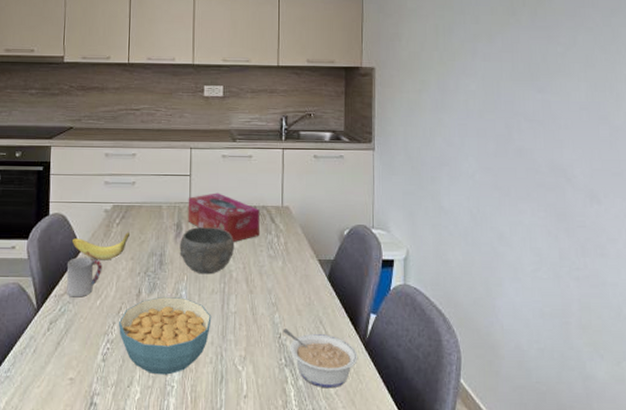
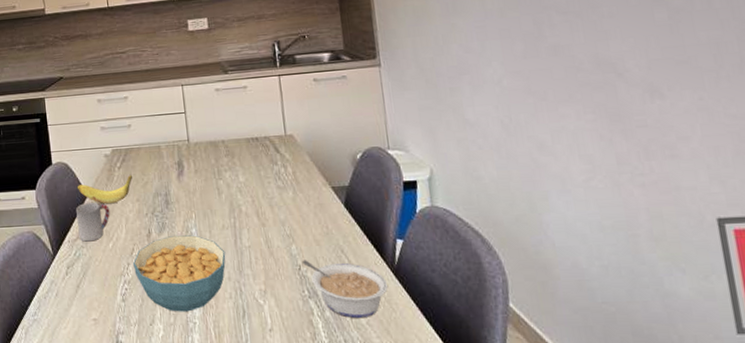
bowl: present [179,227,235,275] -> none [183,163,241,211]
tissue box: present [187,193,260,242] -> none [186,127,265,176]

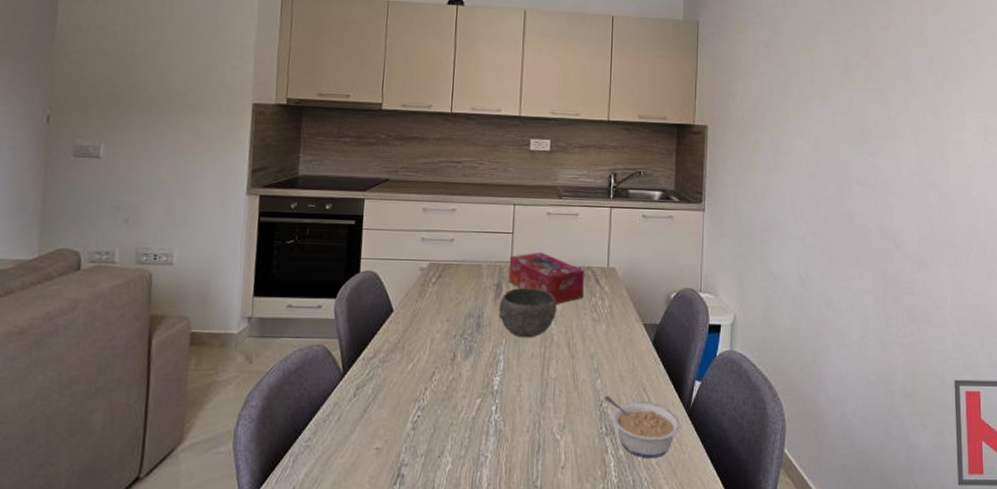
cup: present [76,201,110,242] -> none [376,317,416,361]
banana: present [78,174,133,204] -> none [384,291,447,322]
cereal bowl: present [132,235,226,312] -> none [430,360,530,444]
bowl: none [183,163,241,211] -> present [498,288,557,338]
tissue box: none [186,127,265,176] -> present [508,252,584,304]

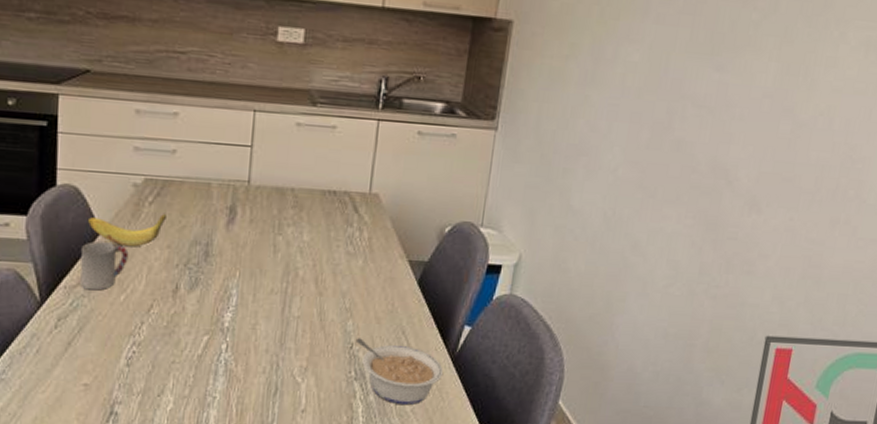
cup: none [376,317,416,361] -> present [80,240,129,291]
banana: none [384,291,447,322] -> present [88,213,168,247]
bowl: present [498,288,557,338] -> none [231,213,304,271]
tissue box: present [508,252,584,304] -> none [244,170,340,234]

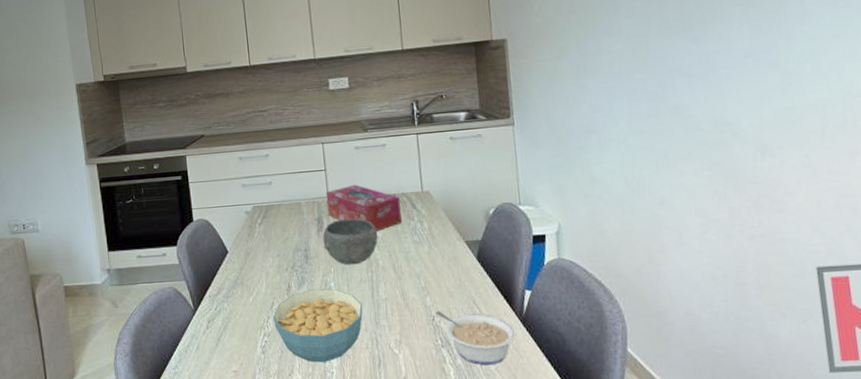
cup: present [80,240,129,291] -> none [217,257,251,297]
banana: present [88,213,168,247] -> none [219,230,274,260]
cereal bowl: none [147,294,268,384] -> present [272,288,363,363]
bowl: none [231,213,304,271] -> present [322,219,378,265]
tissue box: none [244,170,340,234] -> present [325,184,402,231]

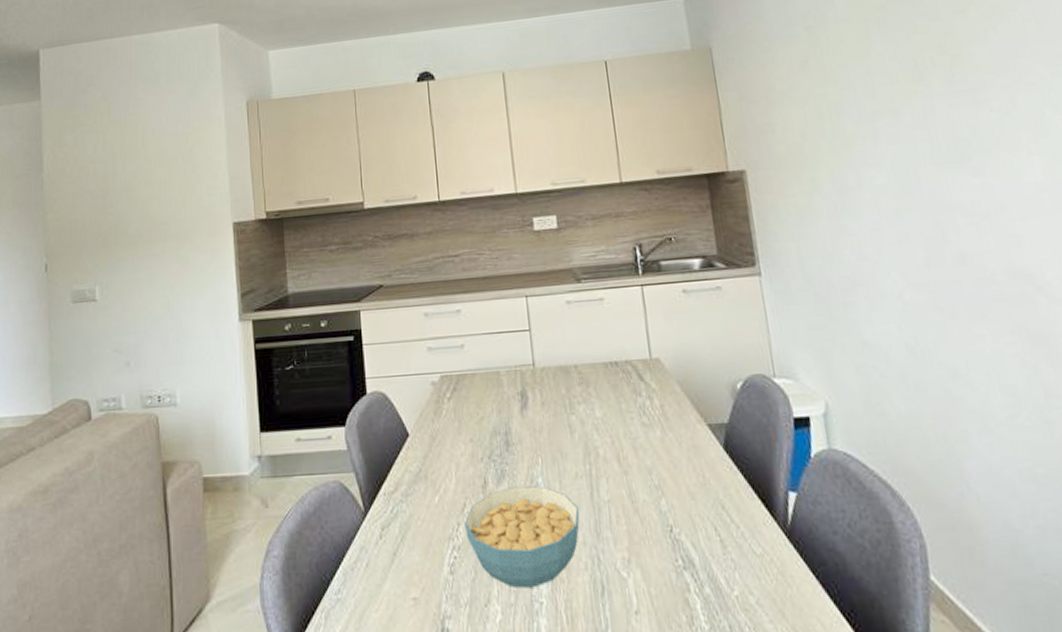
bowl: present [322,219,378,265] -> none [527,393,597,455]
tissue box: present [325,184,402,231] -> none [530,348,627,410]
legume: present [435,311,517,366] -> none [673,519,782,597]

